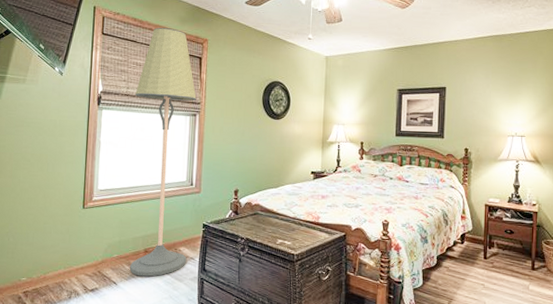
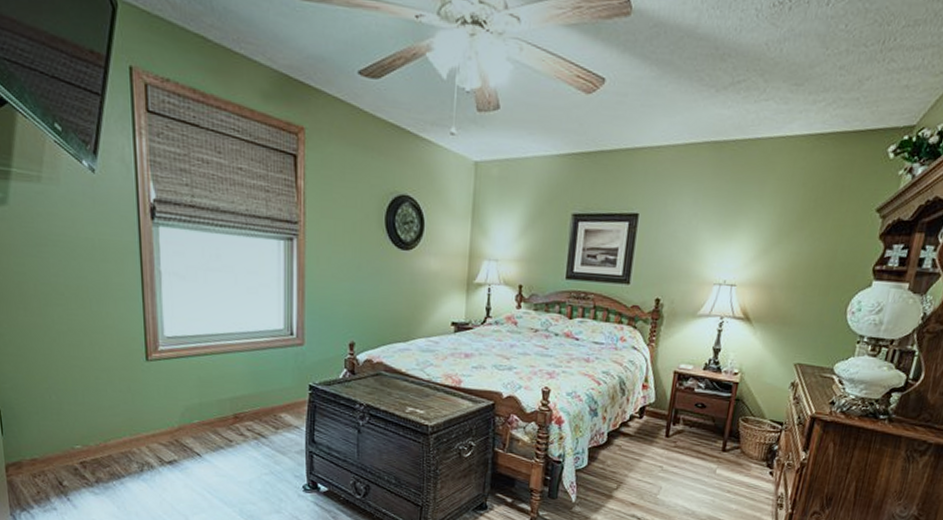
floor lamp: present [129,28,197,277] -> none [203,105,292,448]

